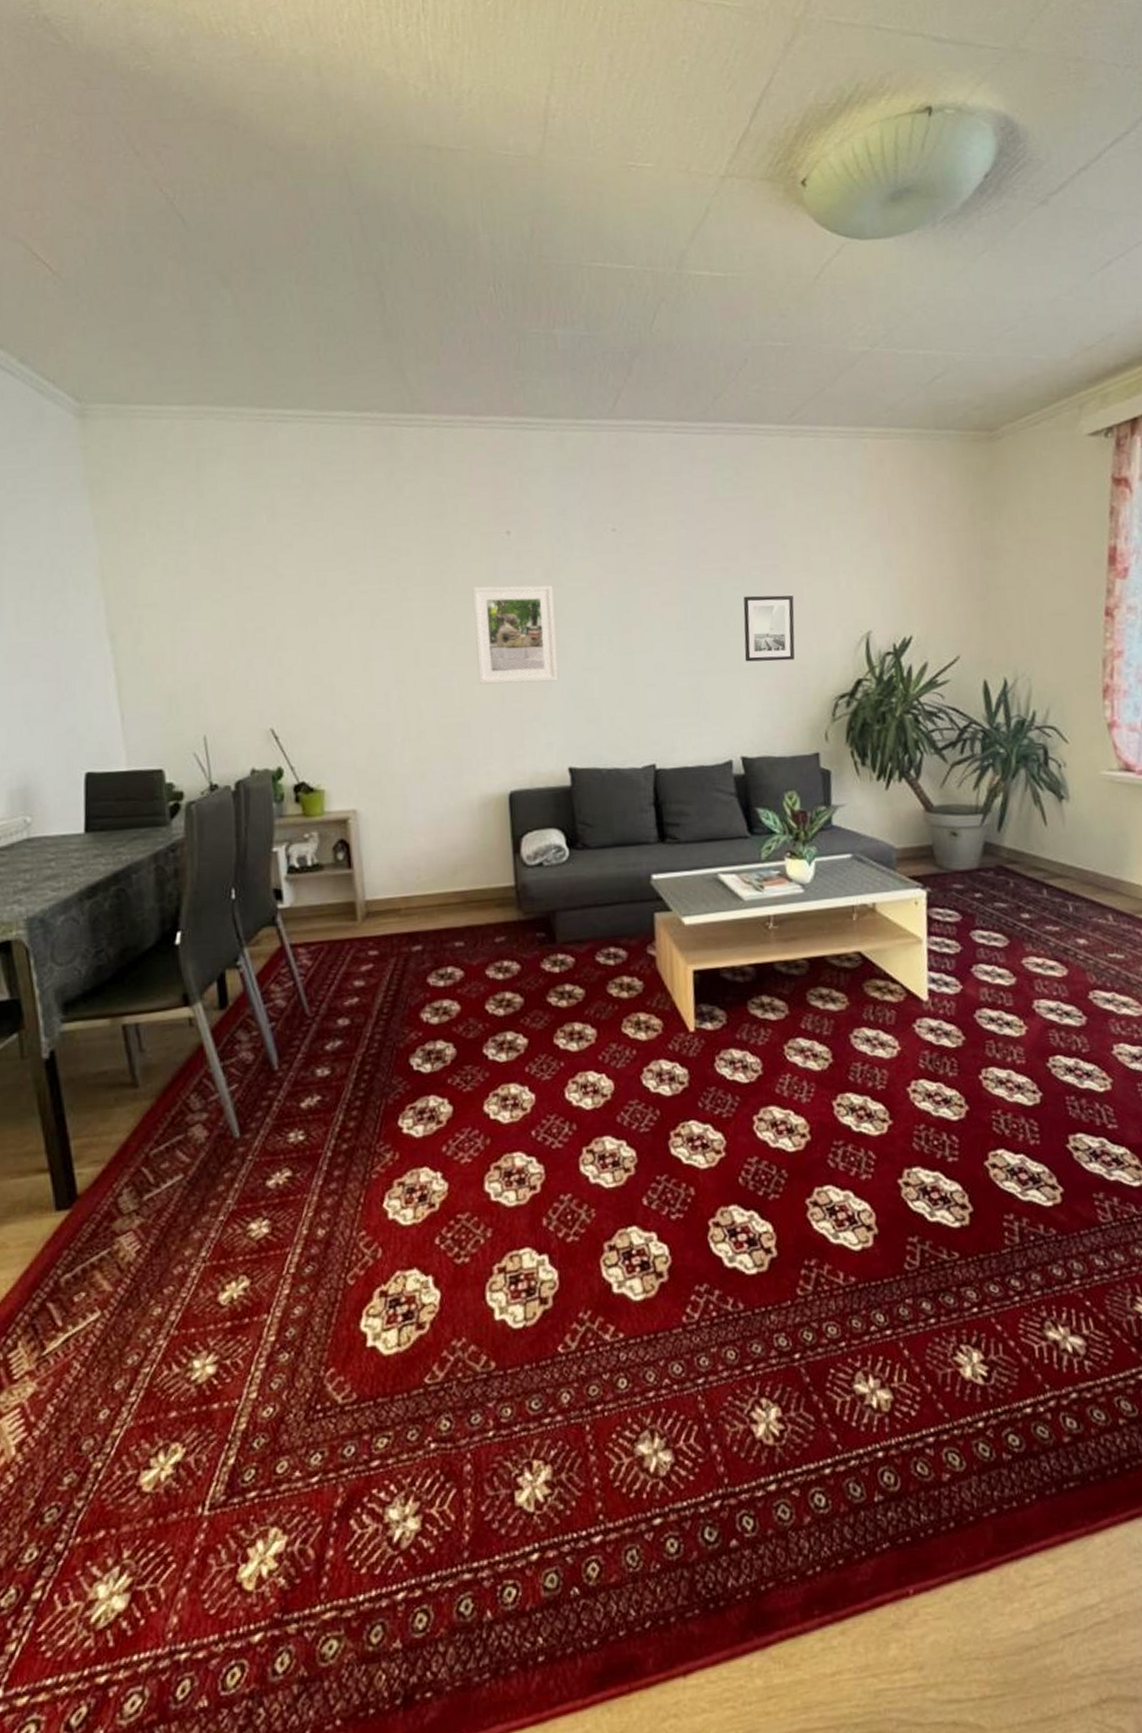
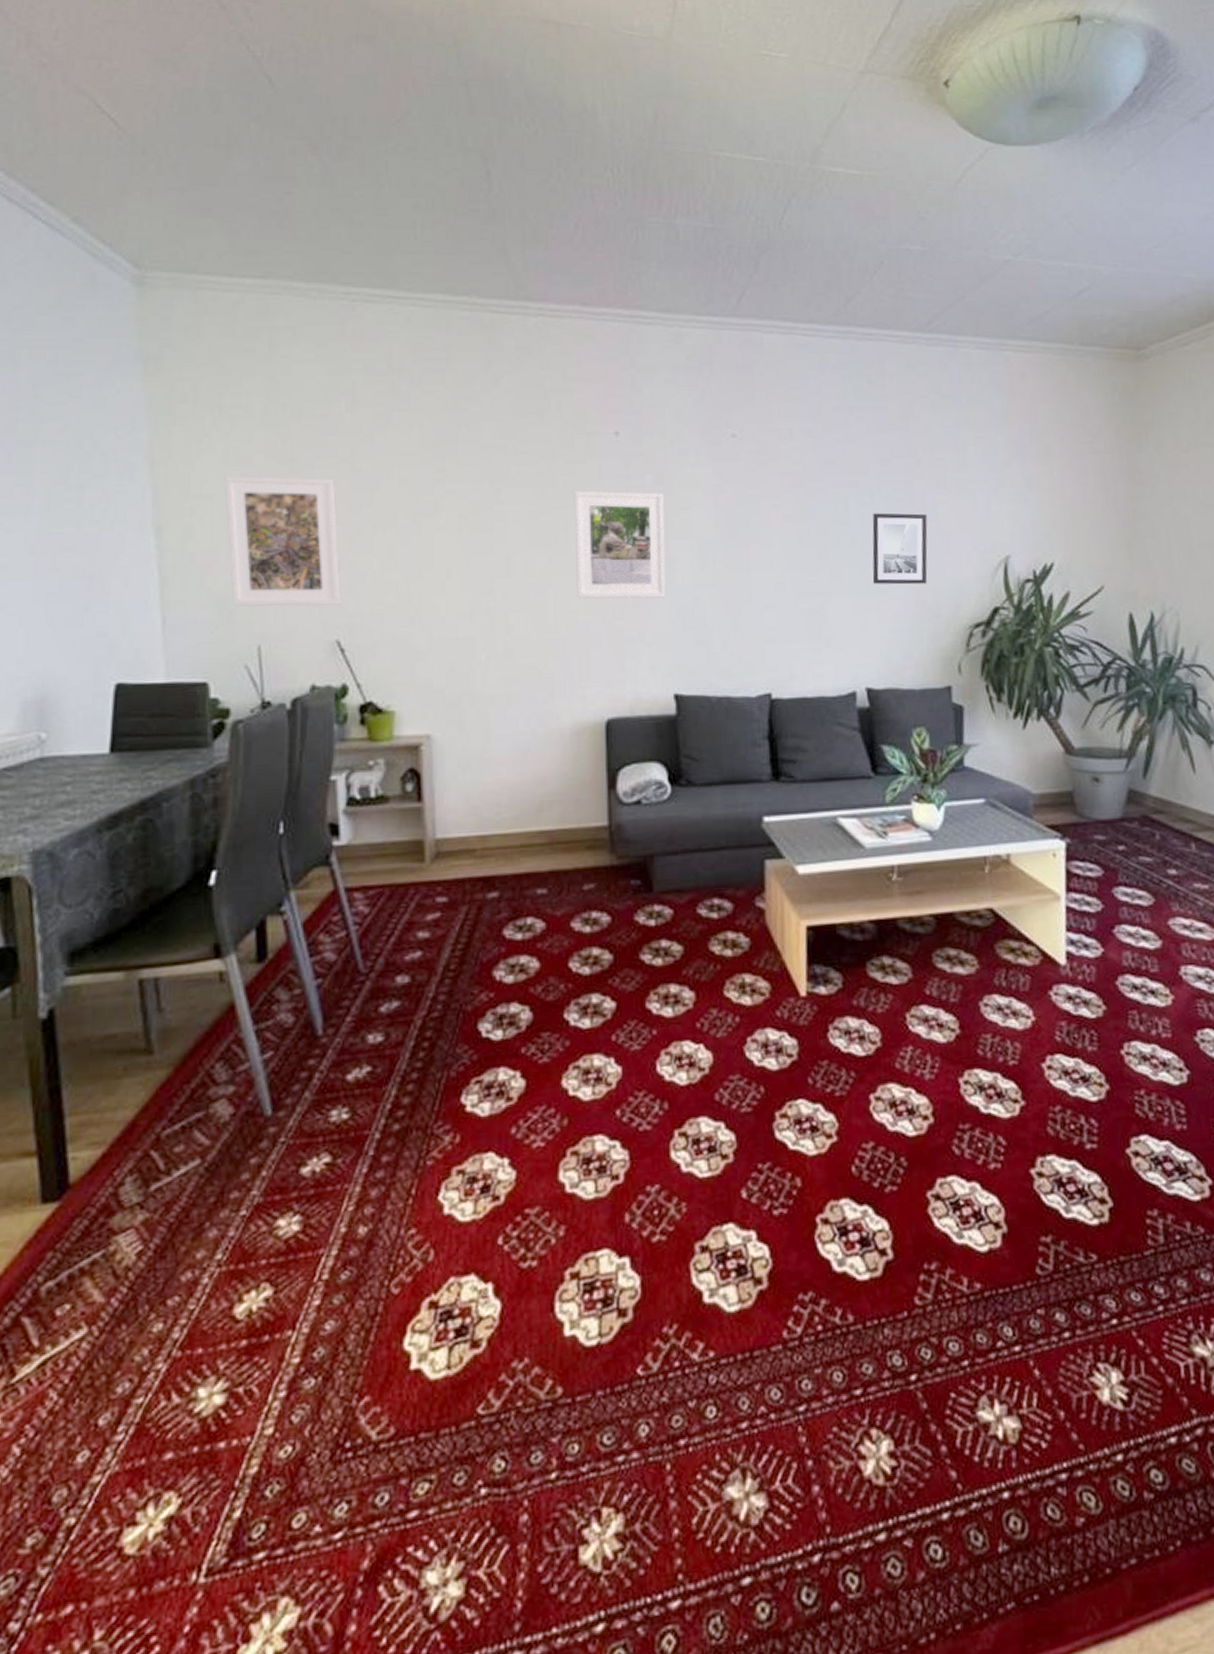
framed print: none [166,584,272,702] -> present [224,475,341,607]

